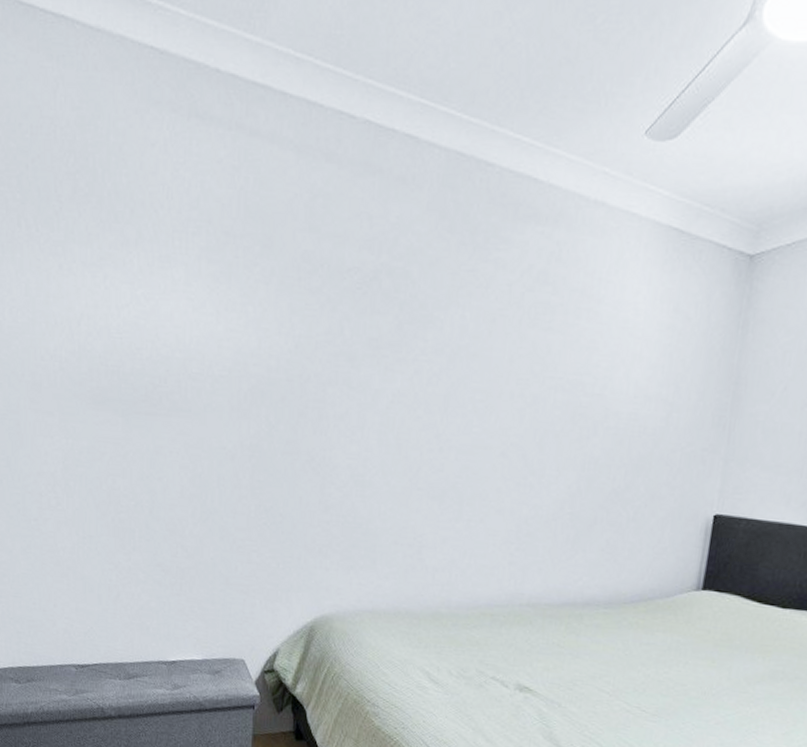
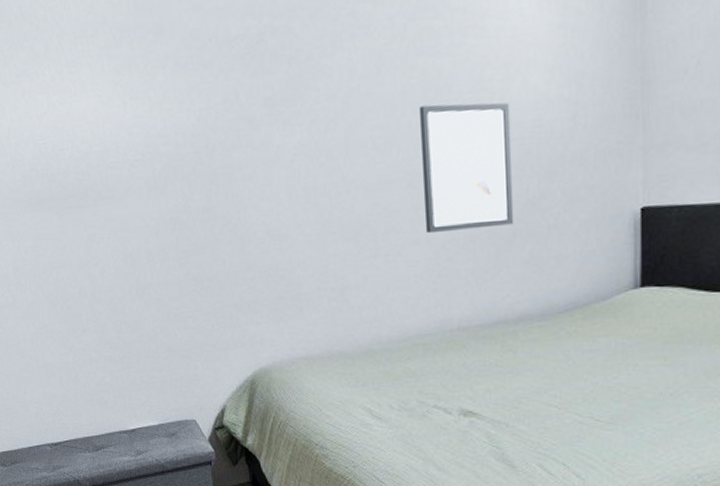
wall art: none [512,377,611,511] -> present [420,102,514,234]

